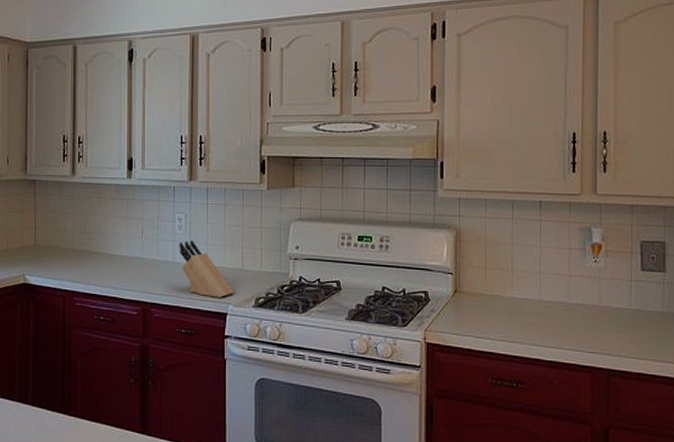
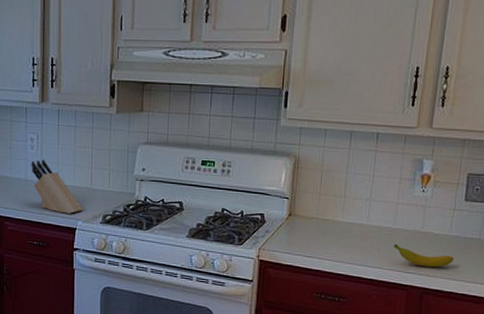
banana: none [570,320,639,346] -> present [393,243,455,268]

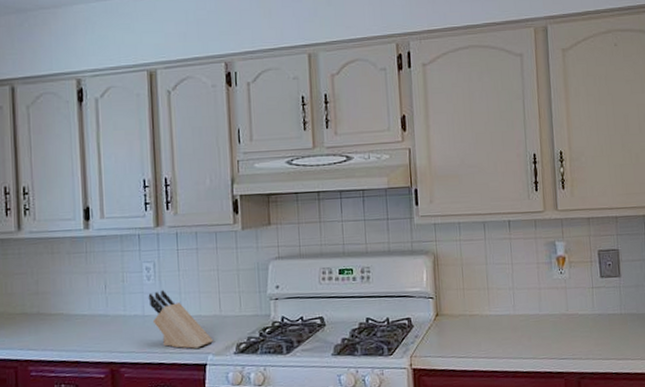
banana: present [393,243,455,268] -> none [543,330,603,351]

